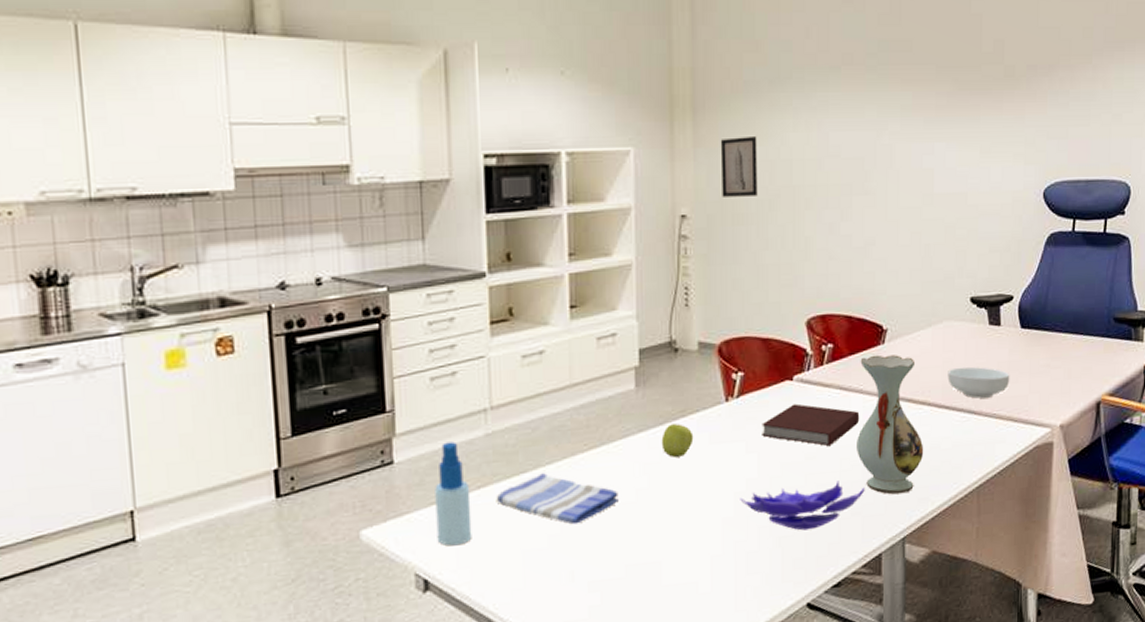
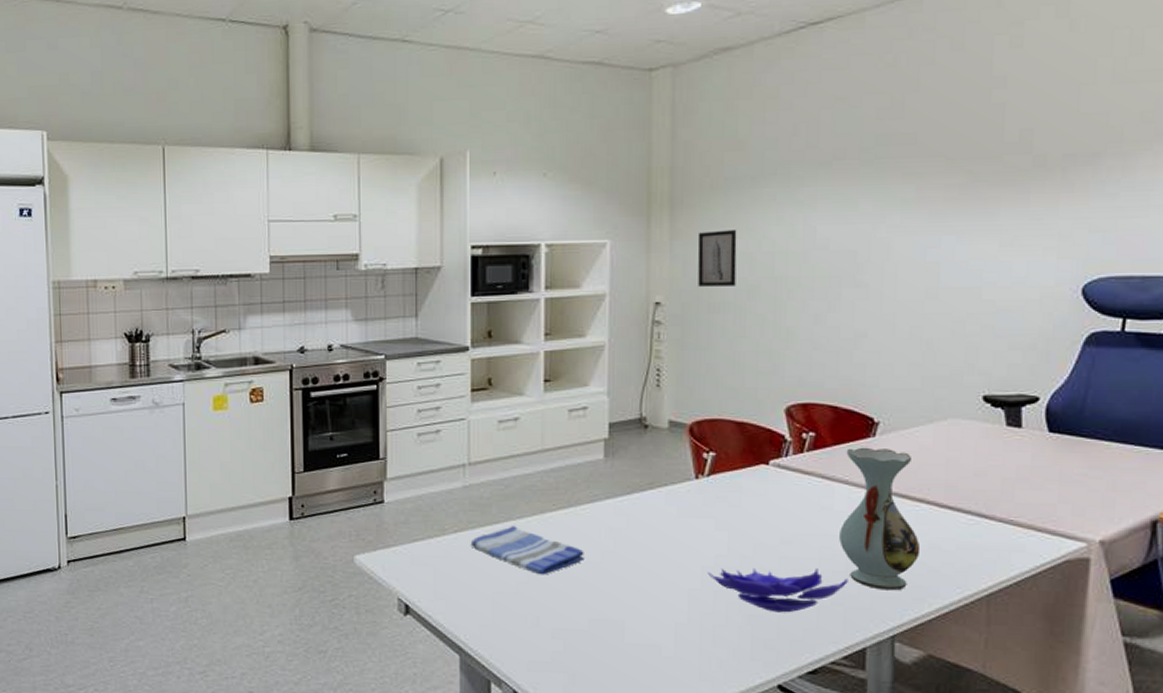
spray bottle: present [435,441,472,546] -> none [418,489,448,579]
apple: present [661,423,694,457] -> none [628,495,661,526]
notebook: present [762,403,860,446] -> none [733,487,844,532]
cereal bowl: present [947,366,1010,399] -> none [952,467,1033,502]

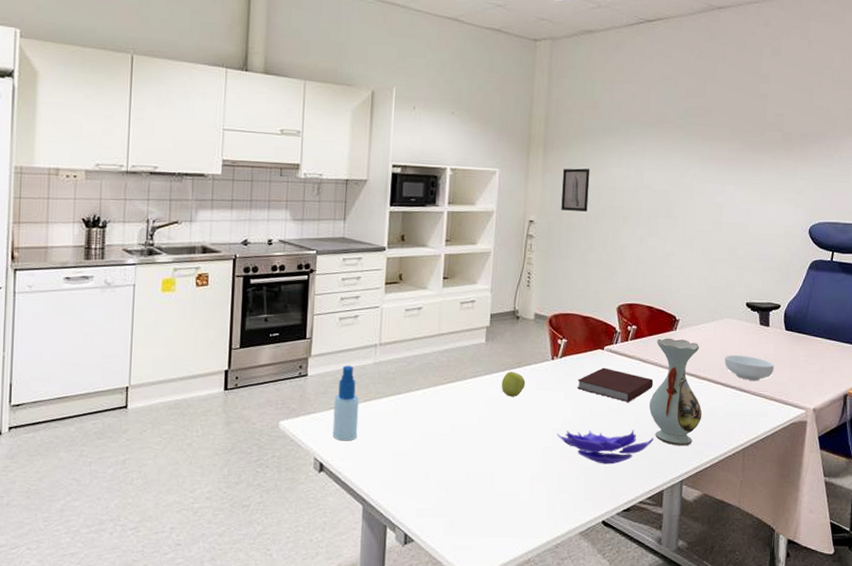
spray bottle: none [418,489,448,579] -> present [332,365,360,441]
dish towel: present [470,526,584,575] -> none [377,396,466,437]
apple: none [628,495,661,526] -> present [501,372,526,397]
notebook: none [733,487,844,532] -> present [577,367,654,402]
cereal bowl: none [952,467,1033,502] -> present [724,354,775,381]

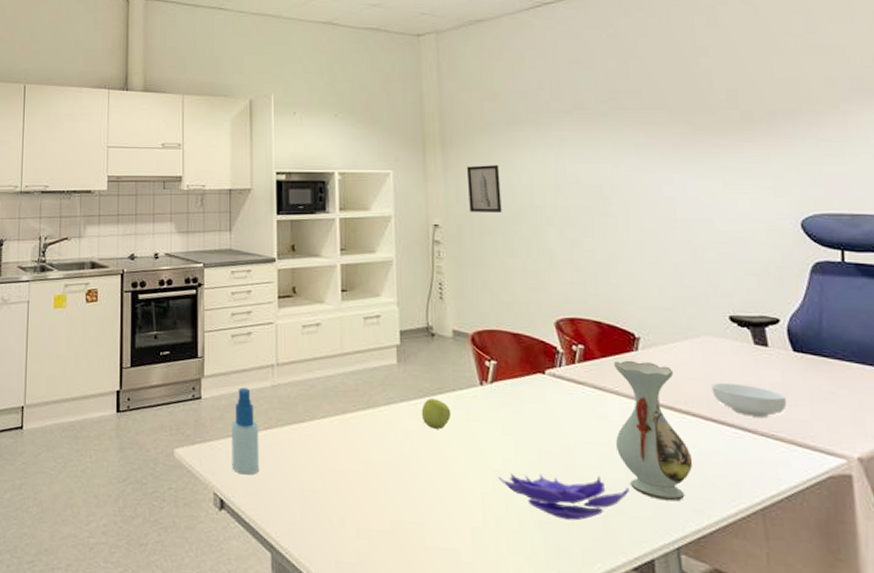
notebook: present [577,367,654,402] -> none [516,396,618,440]

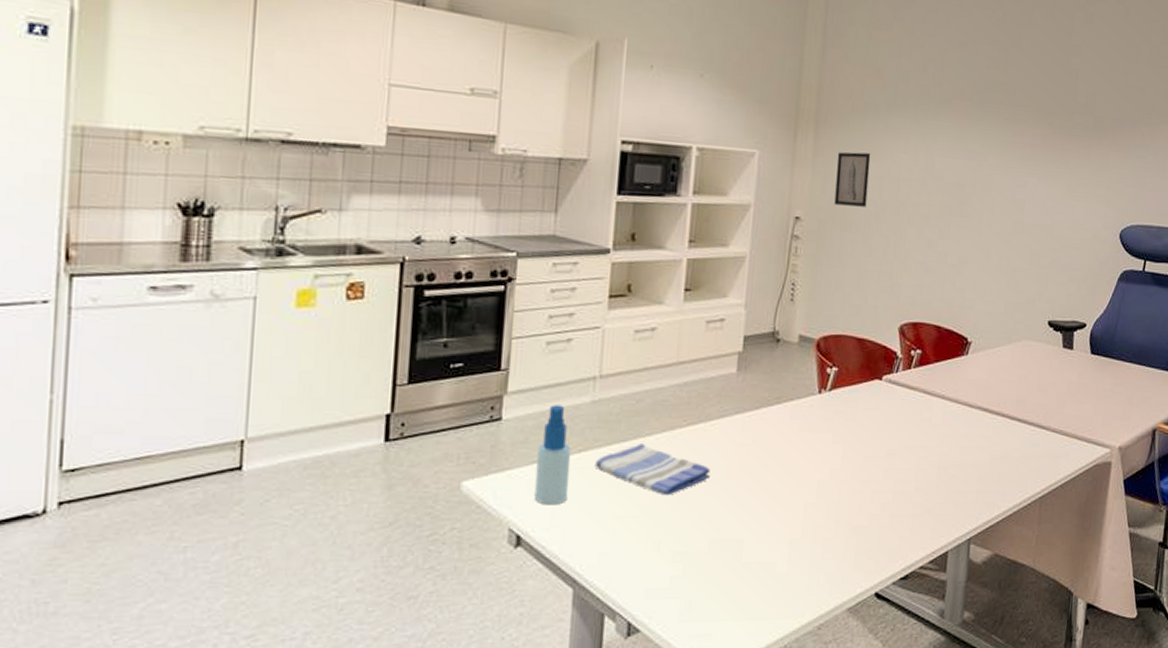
dish towel: none [279,425,384,474] -> present [594,444,711,496]
apple: present [421,399,451,429] -> none [755,409,786,441]
decorative bowl: present [498,474,629,521] -> none [822,478,938,523]
vase: present [613,360,693,502] -> none [934,364,995,497]
cereal bowl: present [711,382,787,417] -> none [1022,384,1078,415]

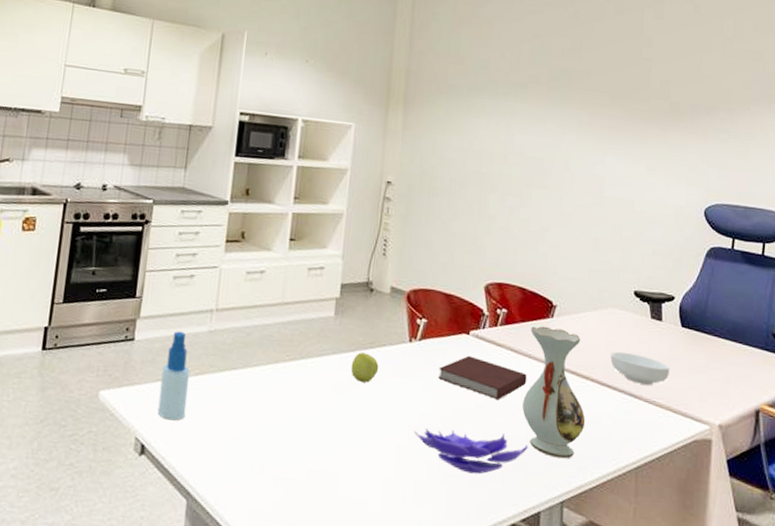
dish towel: present [594,444,711,496] -> none [209,372,310,424]
apple: none [755,409,786,441] -> present [350,352,379,383]
decorative bowl: none [822,478,938,523] -> present [414,428,528,475]
wall art: present [834,152,871,207] -> none [422,127,455,176]
notebook: none [849,402,940,444] -> present [438,355,527,399]
vase: none [934,364,995,497] -> present [522,326,586,459]
cereal bowl: none [1022,384,1078,415] -> present [610,351,670,385]

